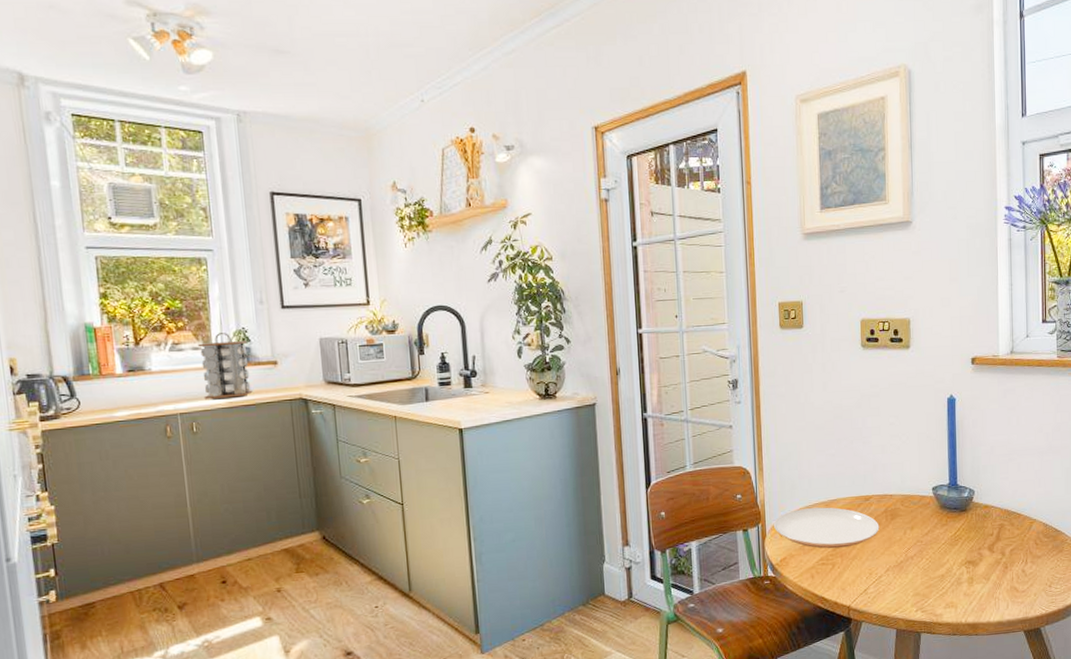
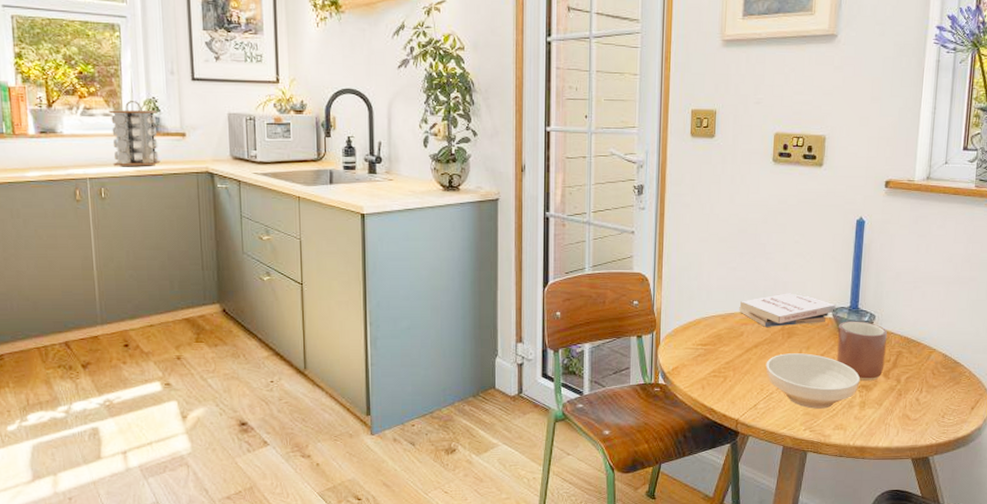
plate: present [773,507,880,549] -> none [668,320,775,362]
books: none [841,473,936,511] -> present [739,292,837,327]
bowl: none [872,533,966,589] -> present [765,353,861,409]
mug: none [940,497,989,557] -> present [837,321,888,381]

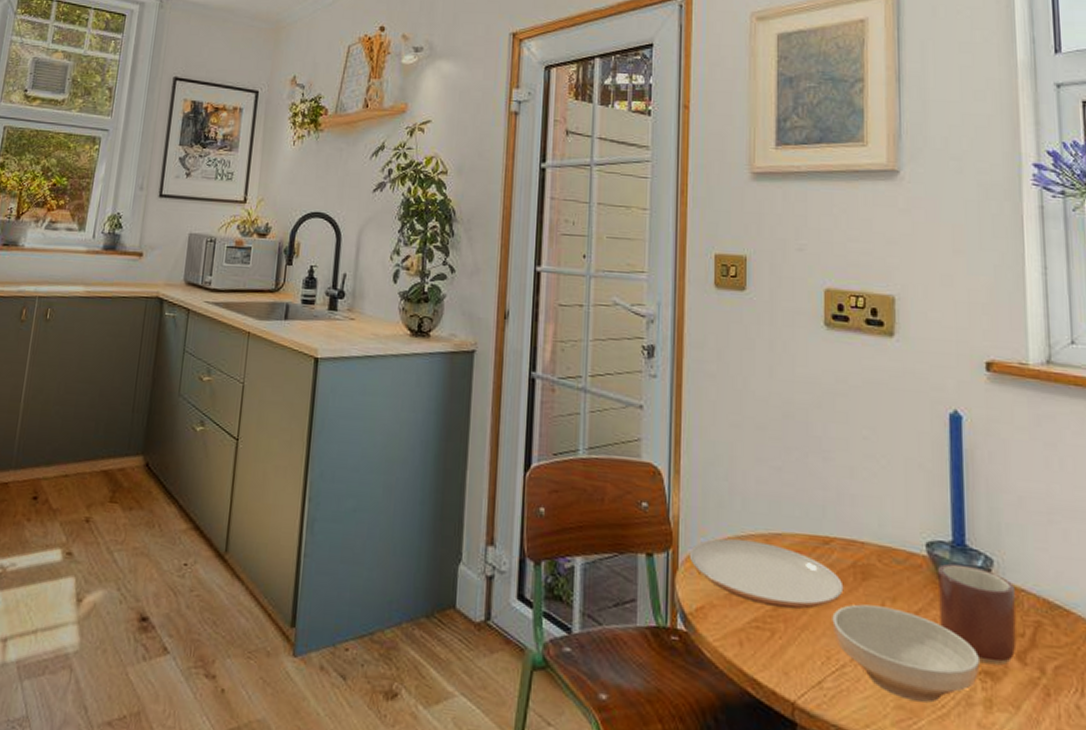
spice rack: present [109,99,161,167] -> none [64,214,118,288]
plate: none [668,320,775,362] -> present [689,538,844,610]
books: present [739,292,837,327] -> none [788,510,932,563]

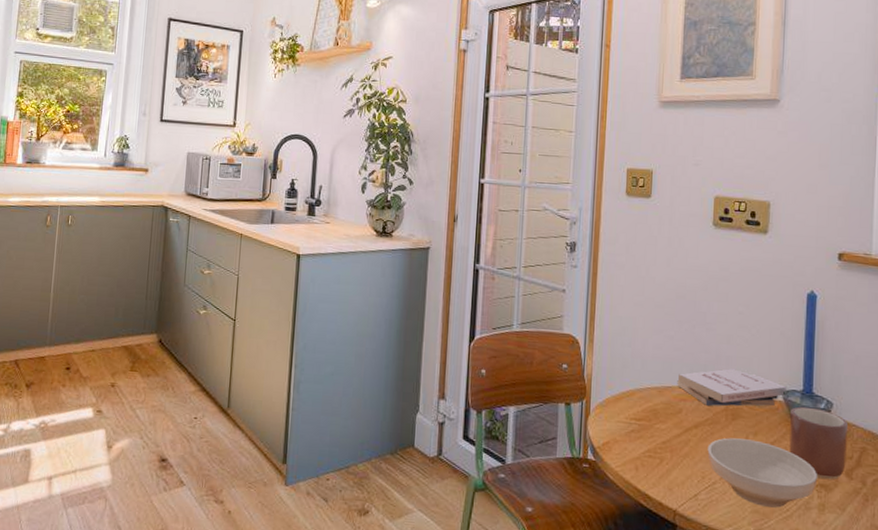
plate: present [689,538,844,610] -> none [598,391,718,443]
books: none [788,510,932,563] -> present [677,368,788,406]

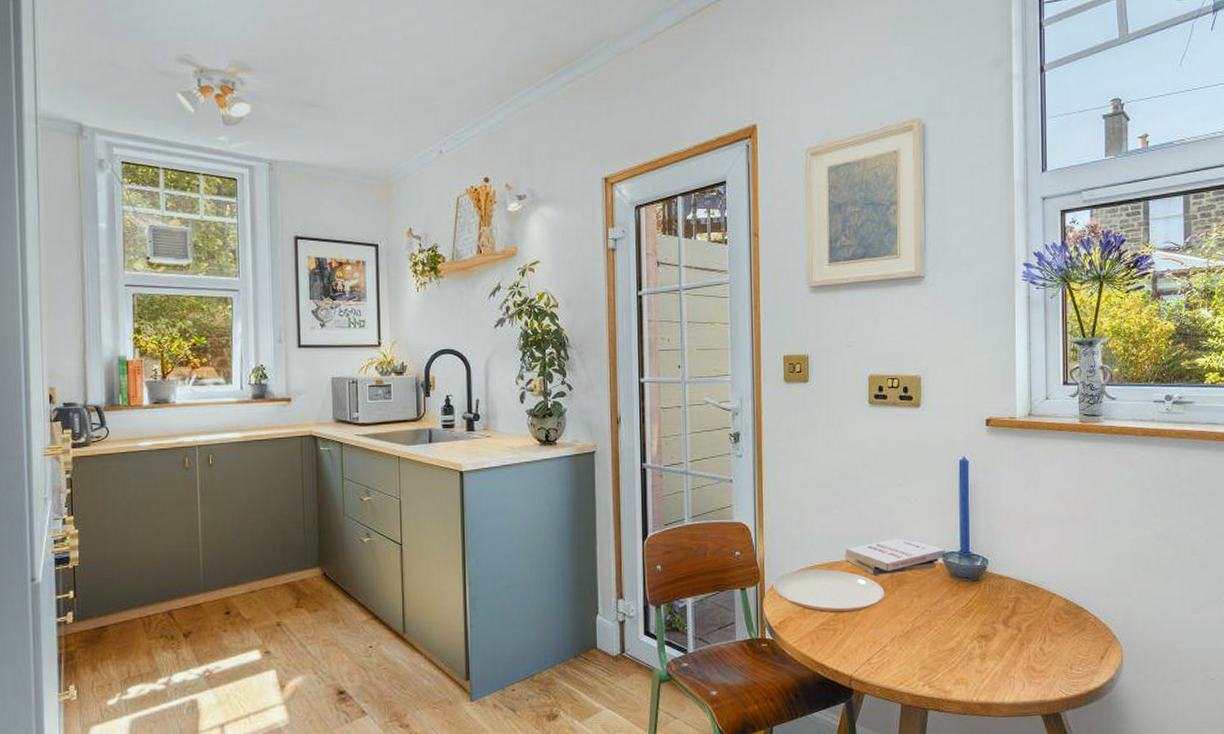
plate: none [598,391,718,443] -> present [772,569,885,614]
bowl: present [707,438,818,508] -> none [877,602,979,662]
mug: present [789,406,849,480] -> none [951,566,1003,631]

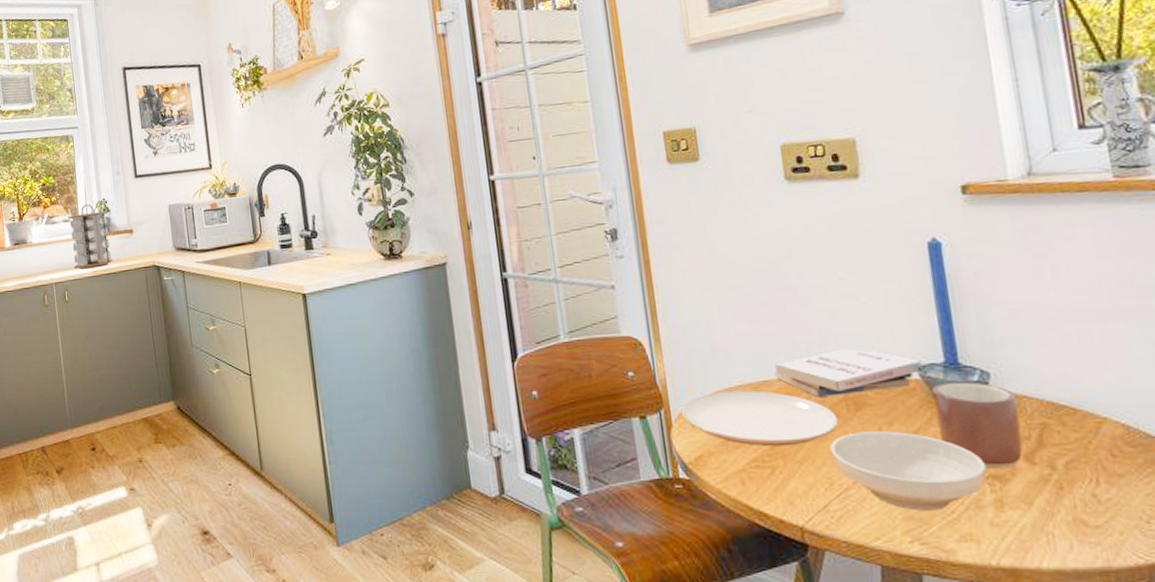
spice rack: none [219,368,267,434] -> present [68,203,113,269]
bowl: none [877,602,979,662] -> present [830,431,987,511]
mug: none [951,566,1003,631] -> present [933,381,1024,469]

